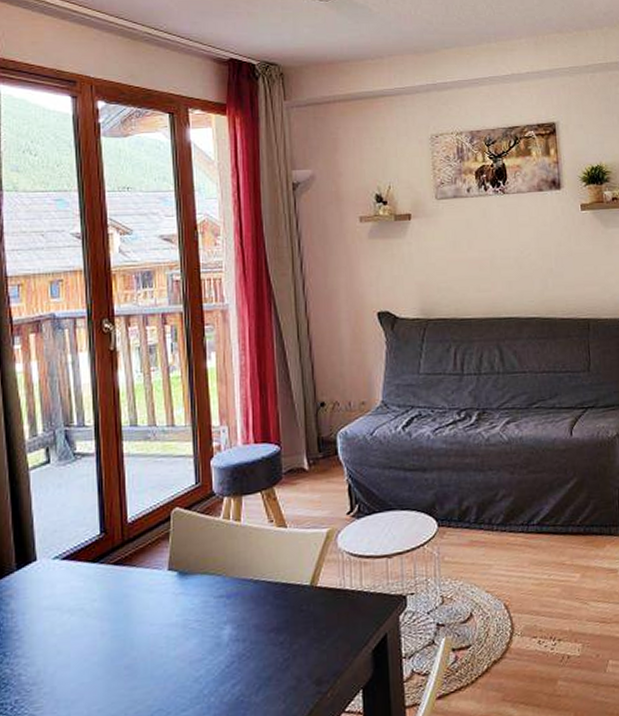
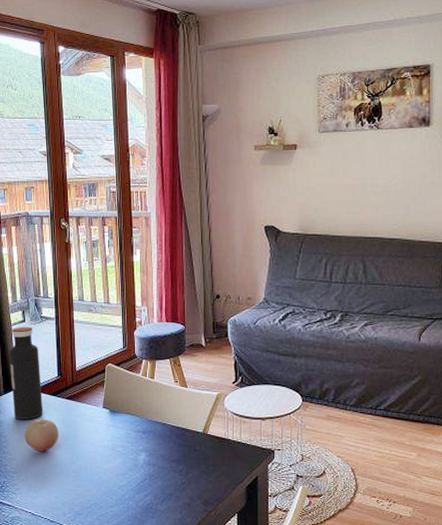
water bottle: none [25,469,79,604] -> present [9,326,43,420]
fruit: none [48,597,104,647] -> present [24,419,60,452]

